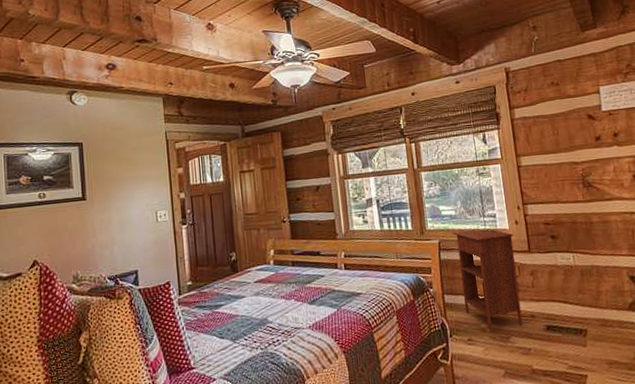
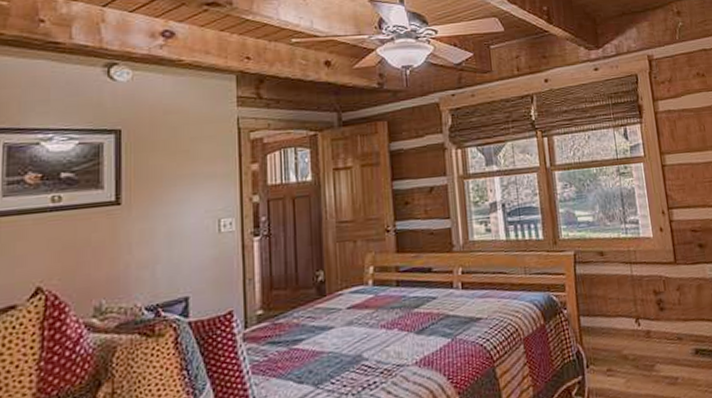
nightstand: present [451,228,523,330] -> none [588,236,669,358]

